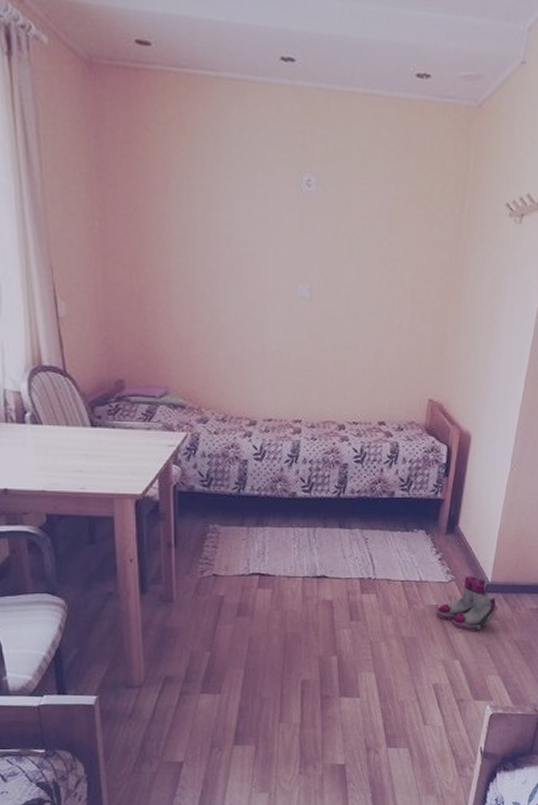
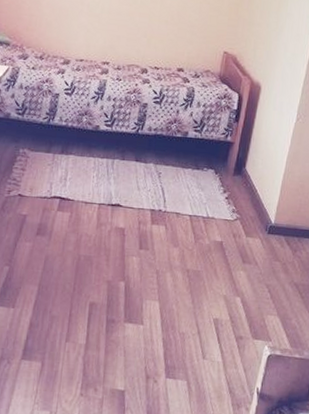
boots: present [437,576,498,631] -> none [221,216,280,270]

